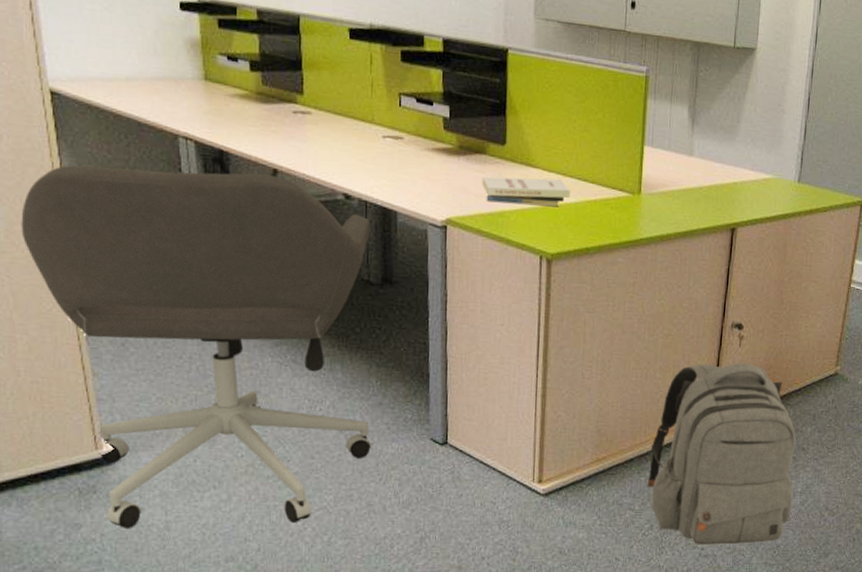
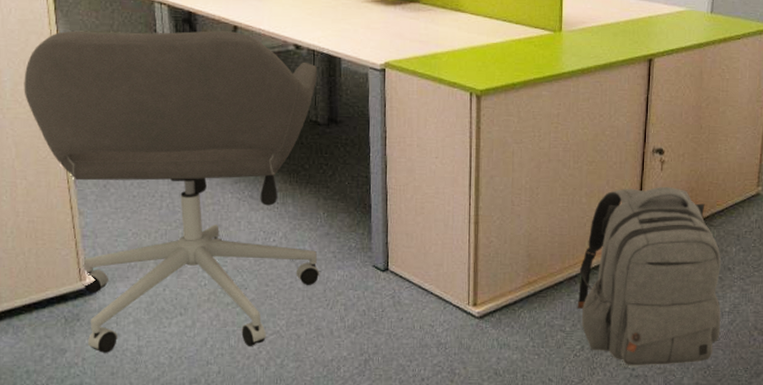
books: present [481,176,570,207] -> none [416,22,496,47]

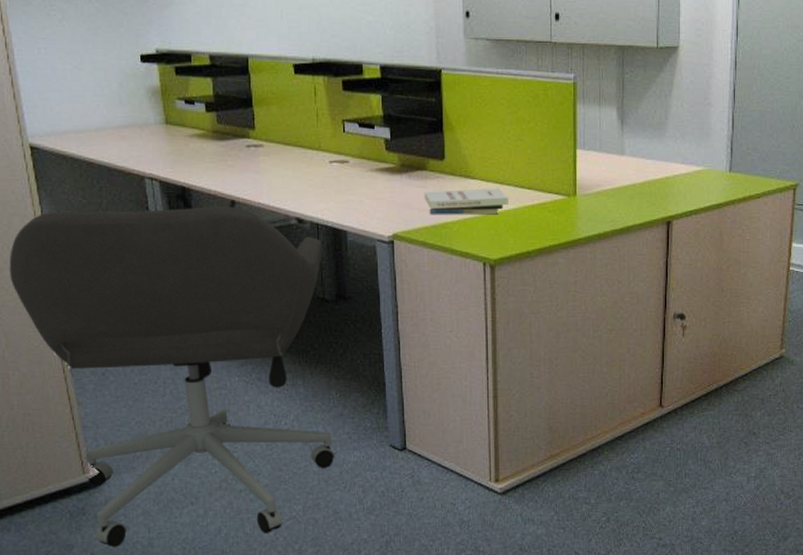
books: none [416,22,496,47] -> present [424,188,508,215]
backpack: present [577,186,721,365] -> none [601,352,747,535]

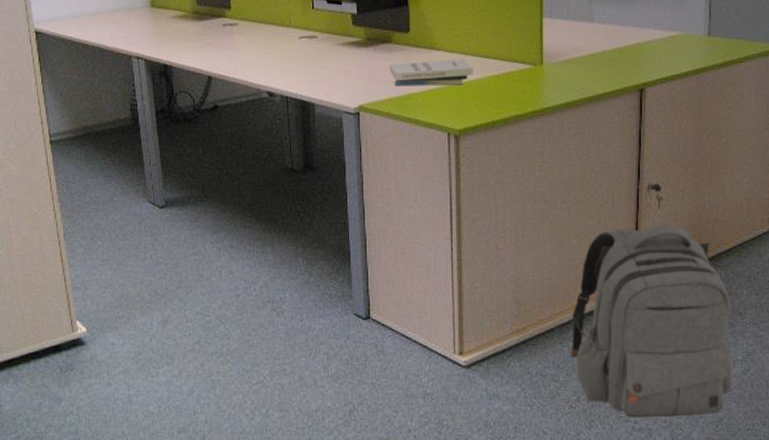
office chair: present [9,206,335,547] -> none [15,82,301,402]
backpack: none [601,352,747,535] -> present [571,225,733,418]

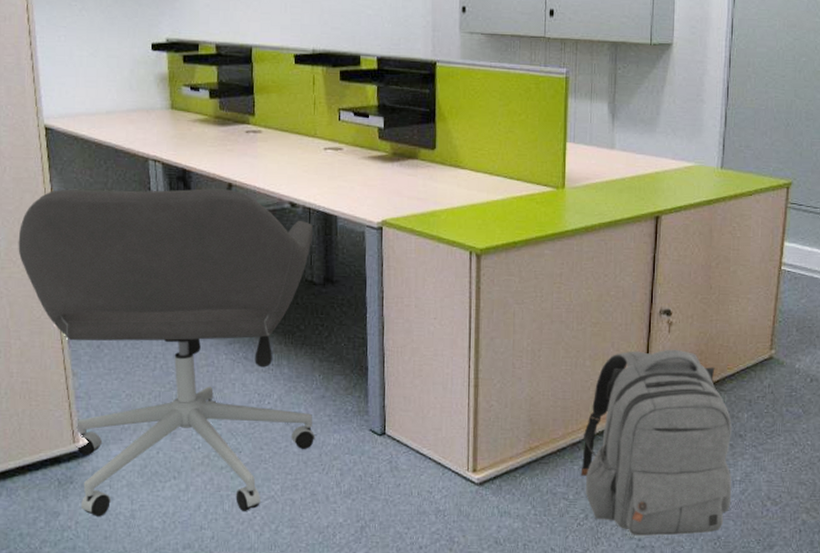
office chair: none [15,82,301,402] -> present [18,188,316,516]
books: present [389,59,473,87] -> none [414,178,497,205]

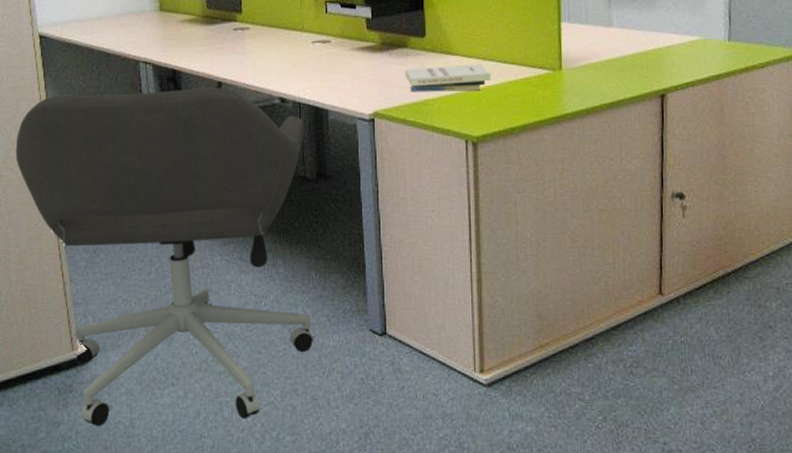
books: none [414,178,497,205] -> present [404,64,491,92]
backpack: present [580,349,732,536] -> none [596,235,765,439]

